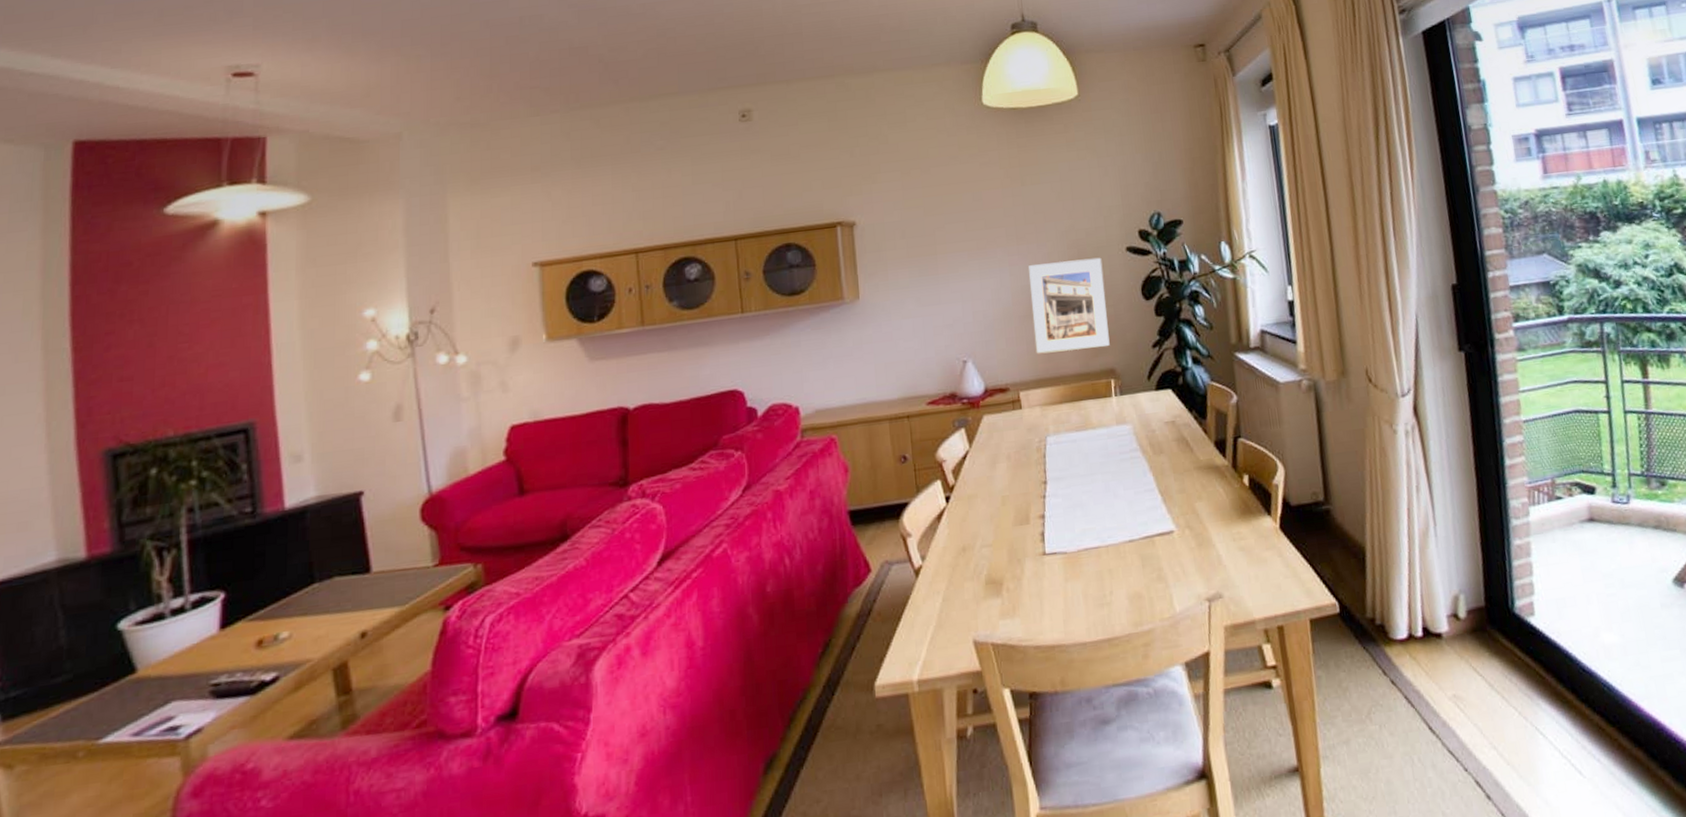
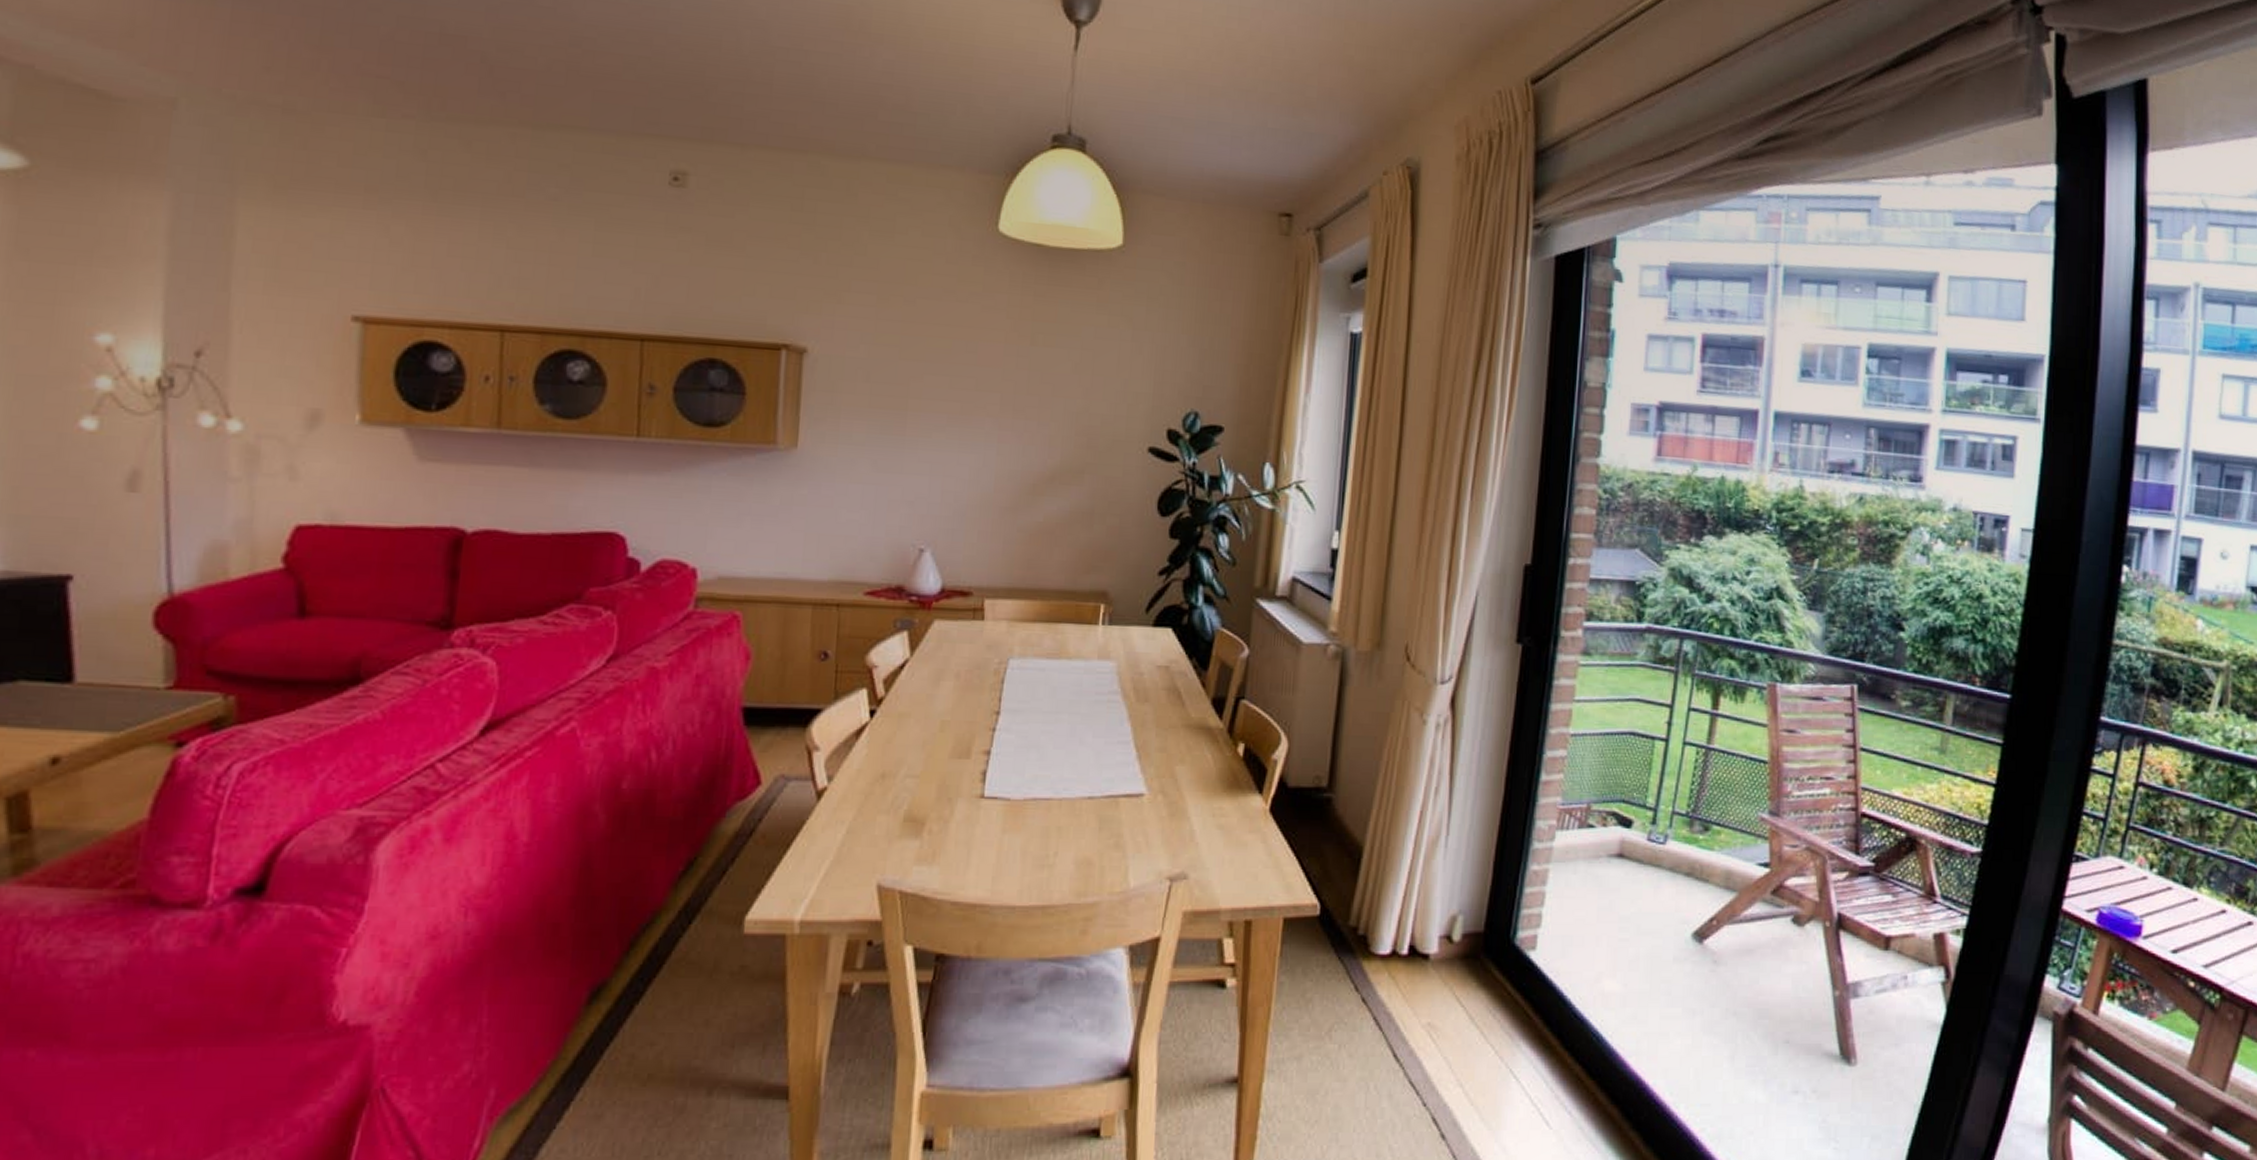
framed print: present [1029,257,1110,354] -> none [1013,447,1116,563]

